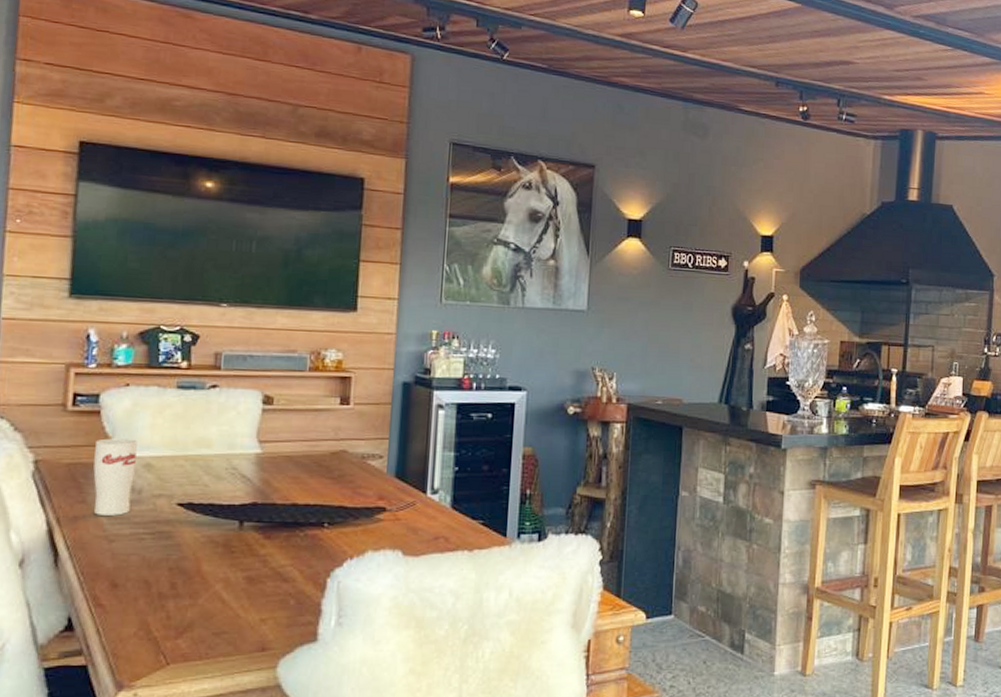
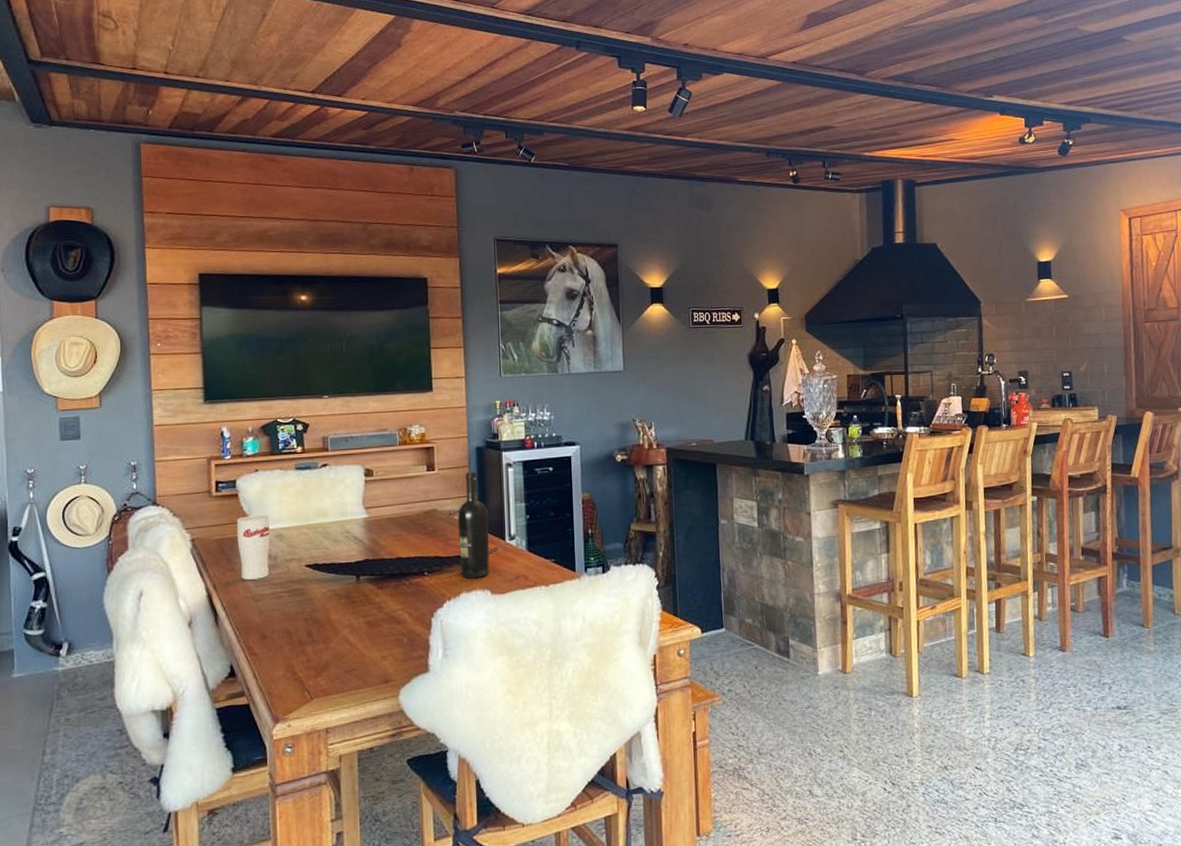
wine bottle: none [369,410,410,535] -> present [457,471,490,579]

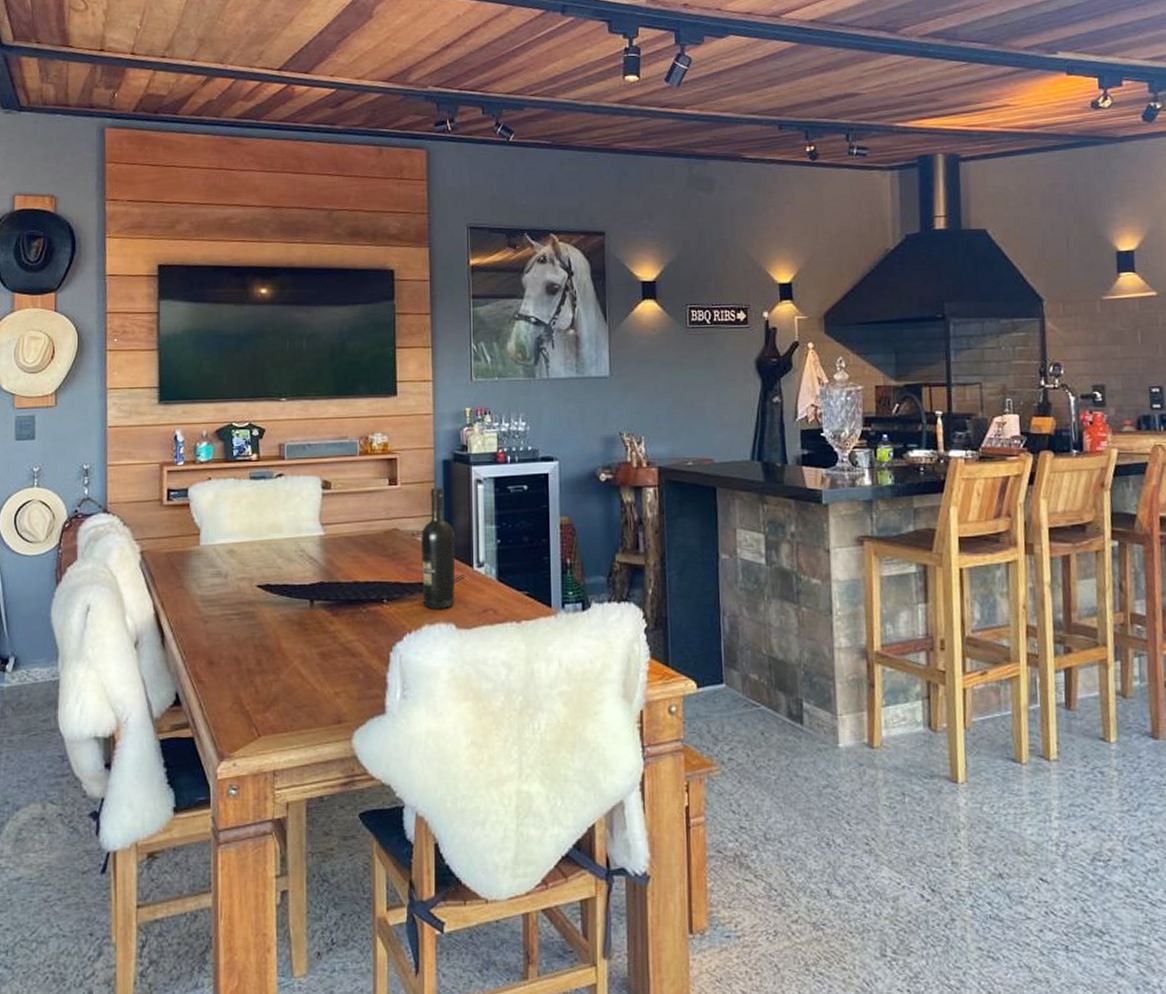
cup: present [237,515,270,580] -> none [187,528,221,599]

